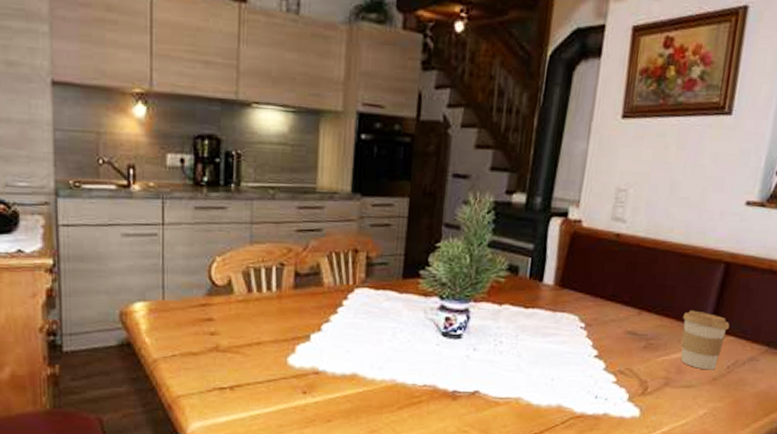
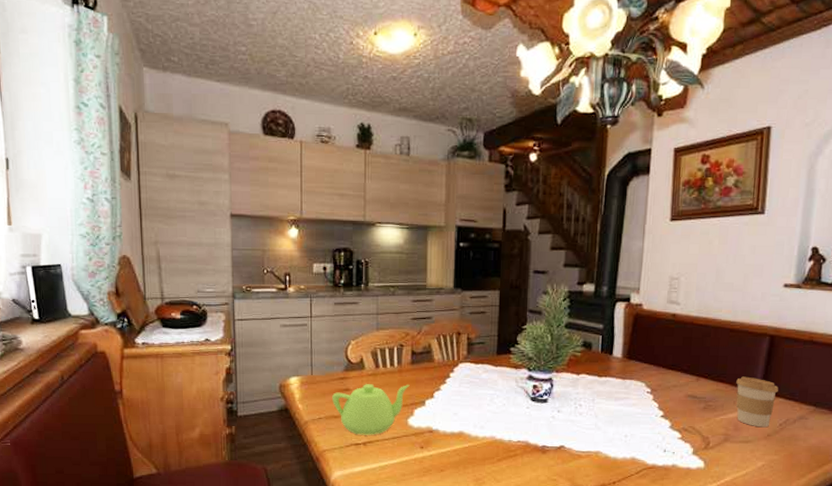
teapot: none [190,312,291,377] -> present [332,384,410,435]

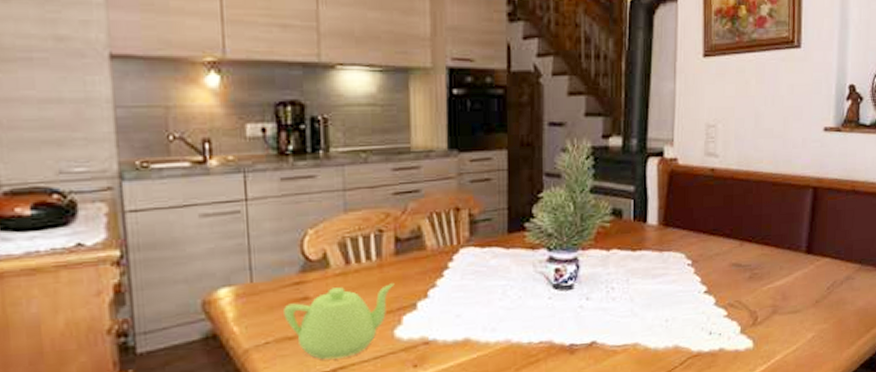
coffee cup: present [736,376,778,428] -> none [781,236,824,294]

